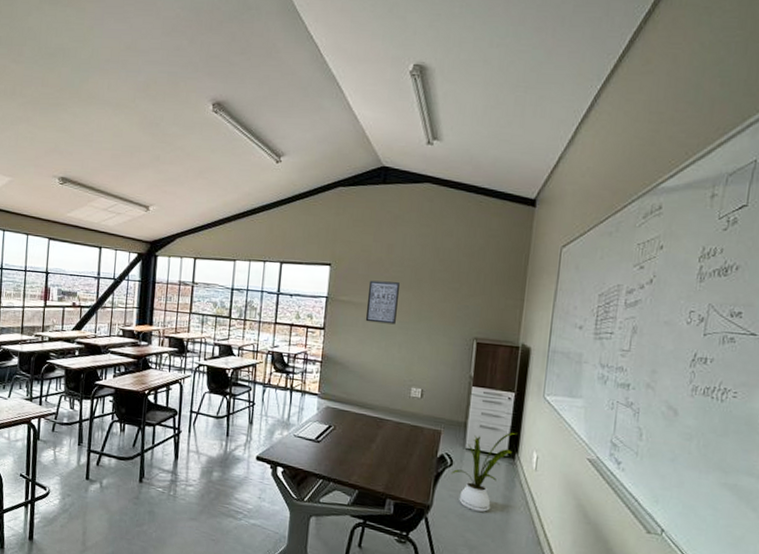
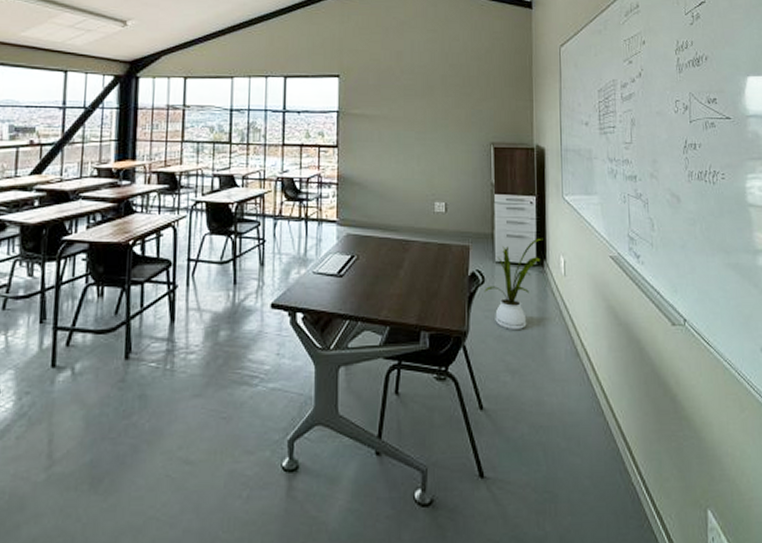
wall art: present [365,280,401,325] -> none [380,90,413,136]

